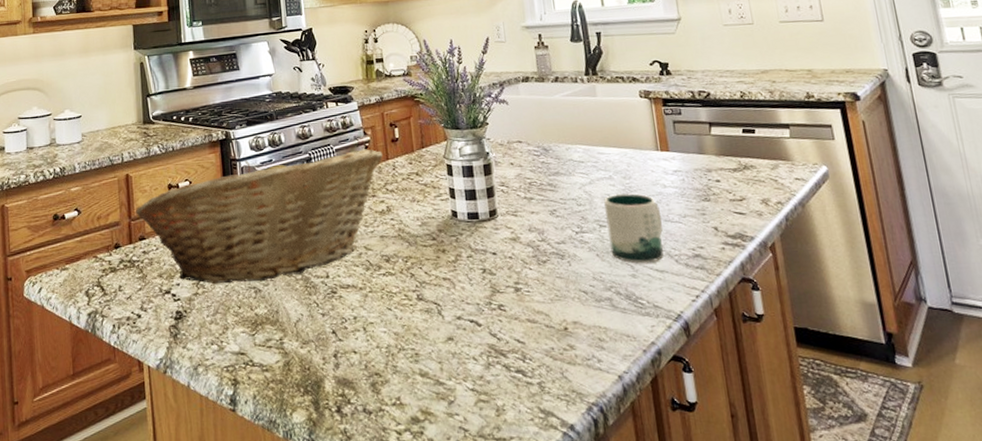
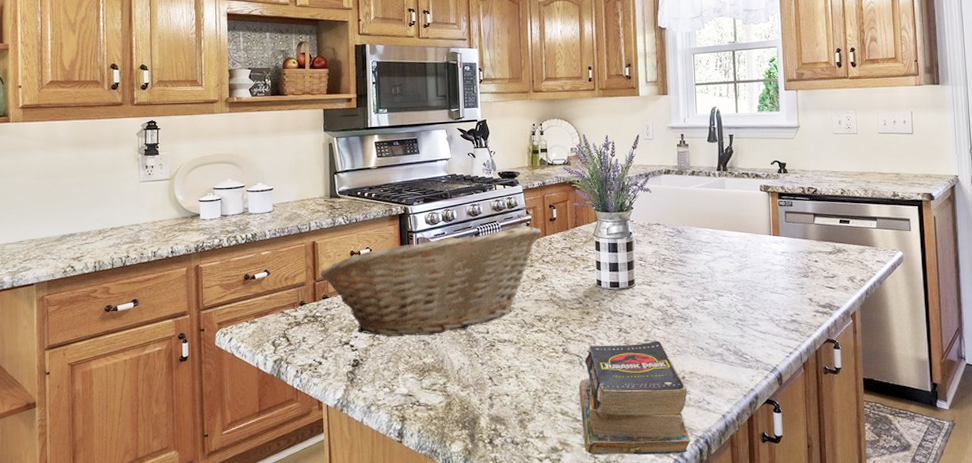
book: none [438,283,582,428] -> present [578,341,691,456]
mug: present [604,193,664,264] -> none [723,269,769,326]

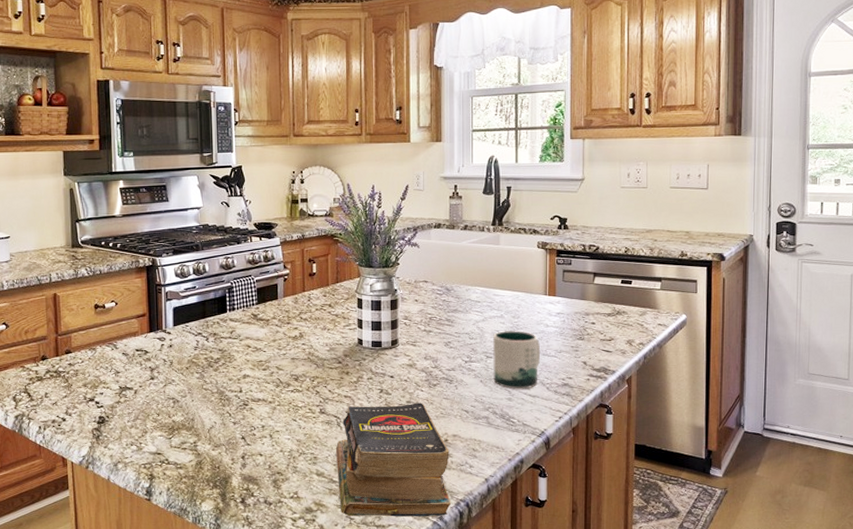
fruit basket: present [319,226,542,337] -> none [62,281,300,395]
mug: none [723,269,769,326] -> present [492,331,541,389]

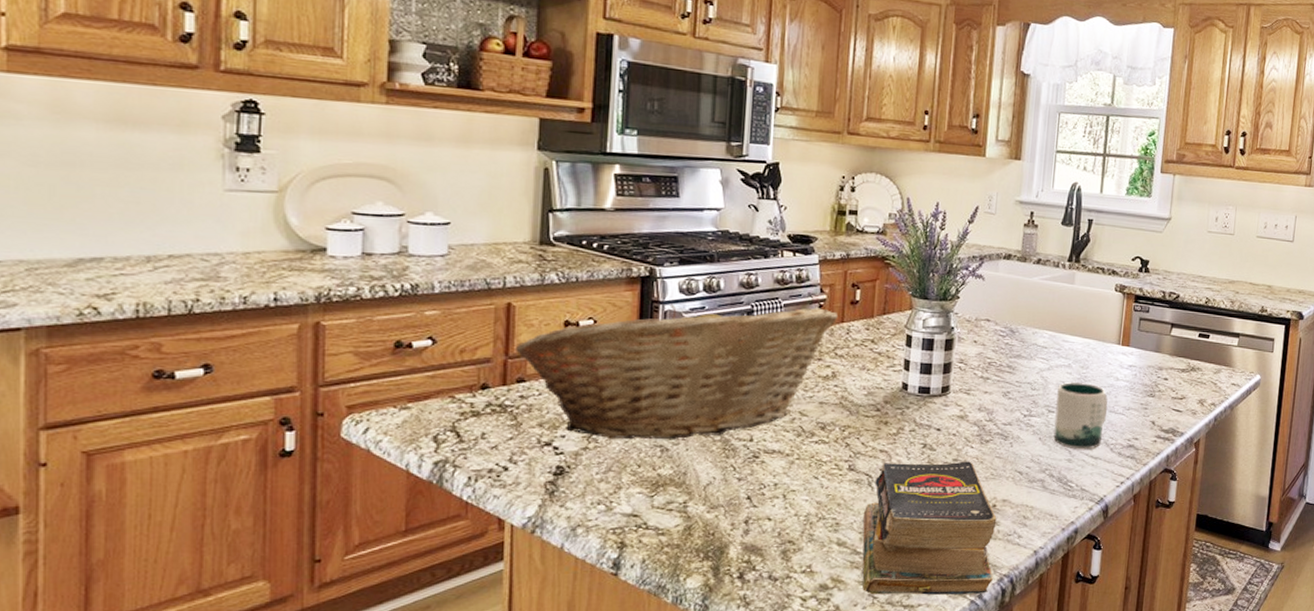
fruit basket: none [62,281,300,395] -> present [514,304,839,440]

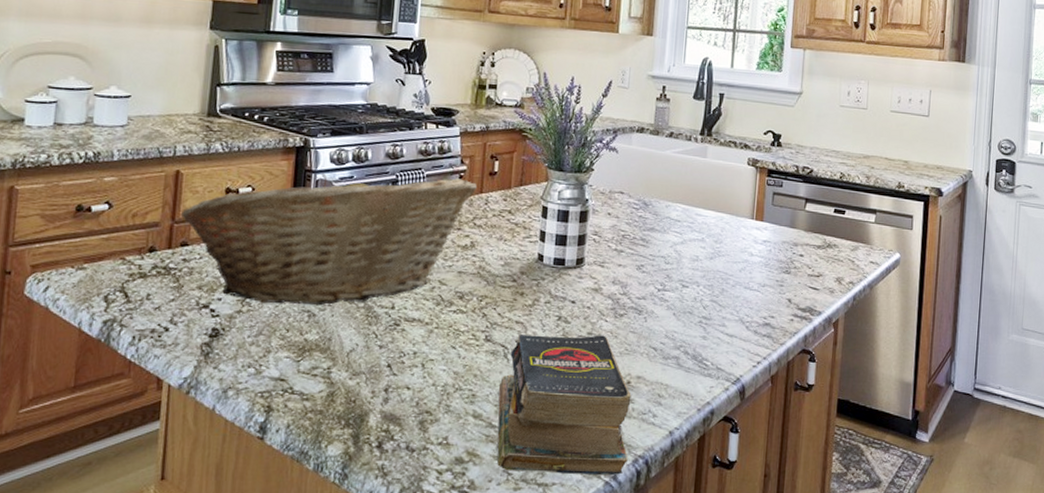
mug: present [1053,382,1108,450] -> none [688,257,743,327]

